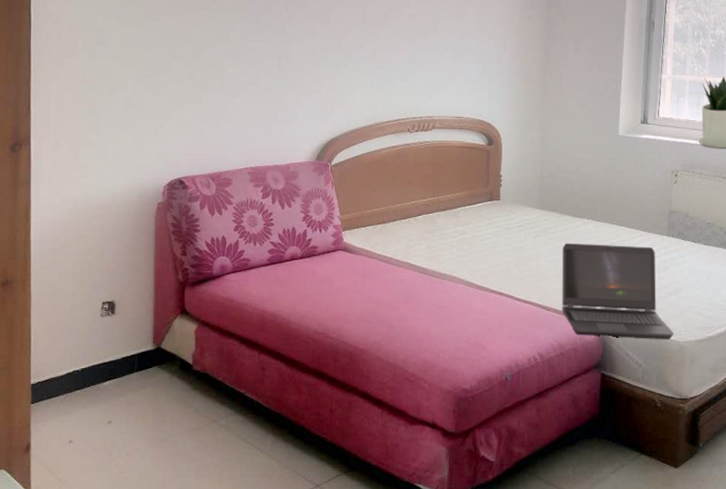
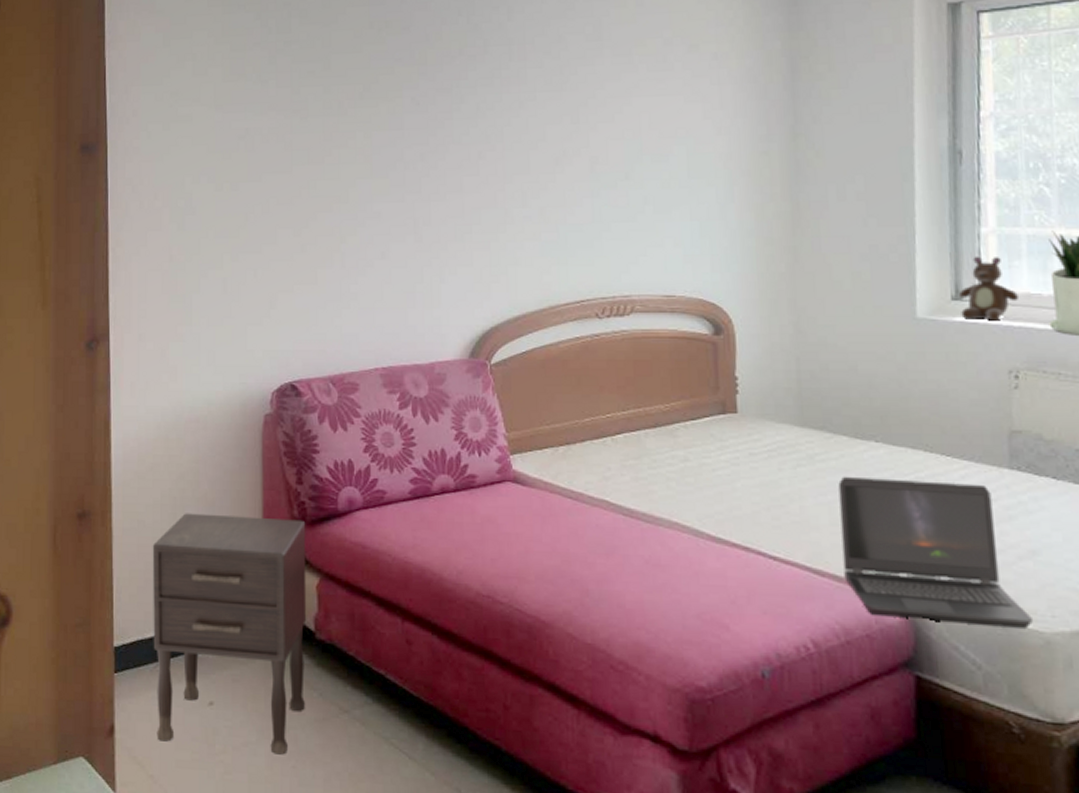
nightstand: none [63,279,188,456] -> present [152,513,307,755]
teddy bear: none [645,94,681,138] -> present [958,256,1018,321]

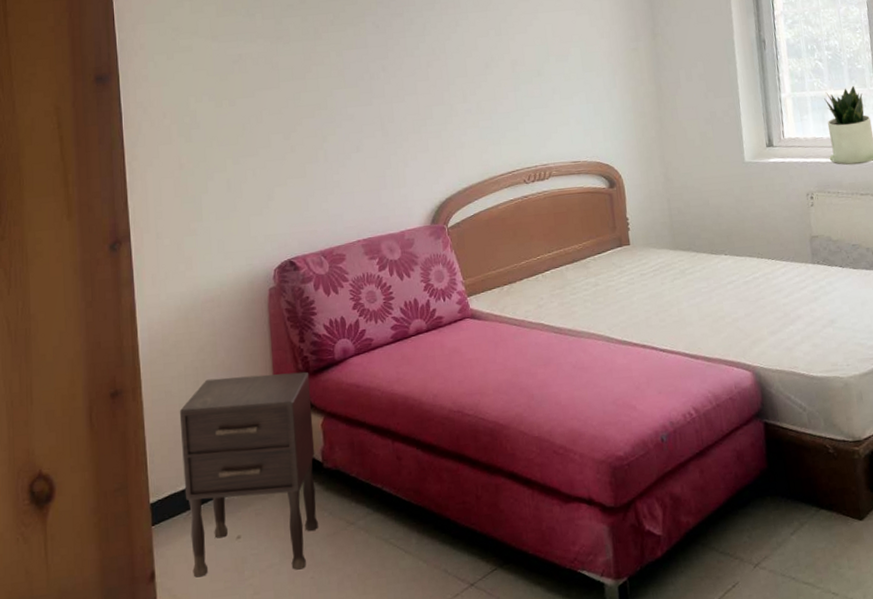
laptop computer: present [838,476,1033,630] -> none [702,277,835,383]
teddy bear: present [958,256,1018,321] -> none [770,113,809,160]

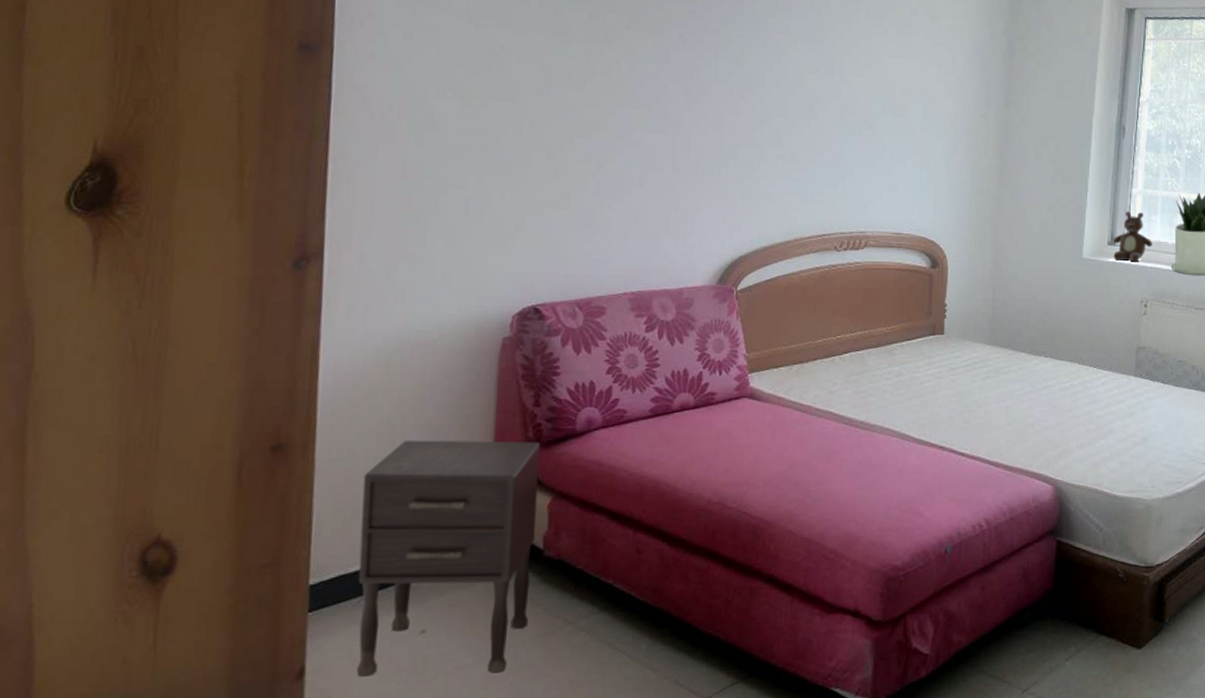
teddy bear: none [770,113,809,160] -> present [1112,211,1152,262]

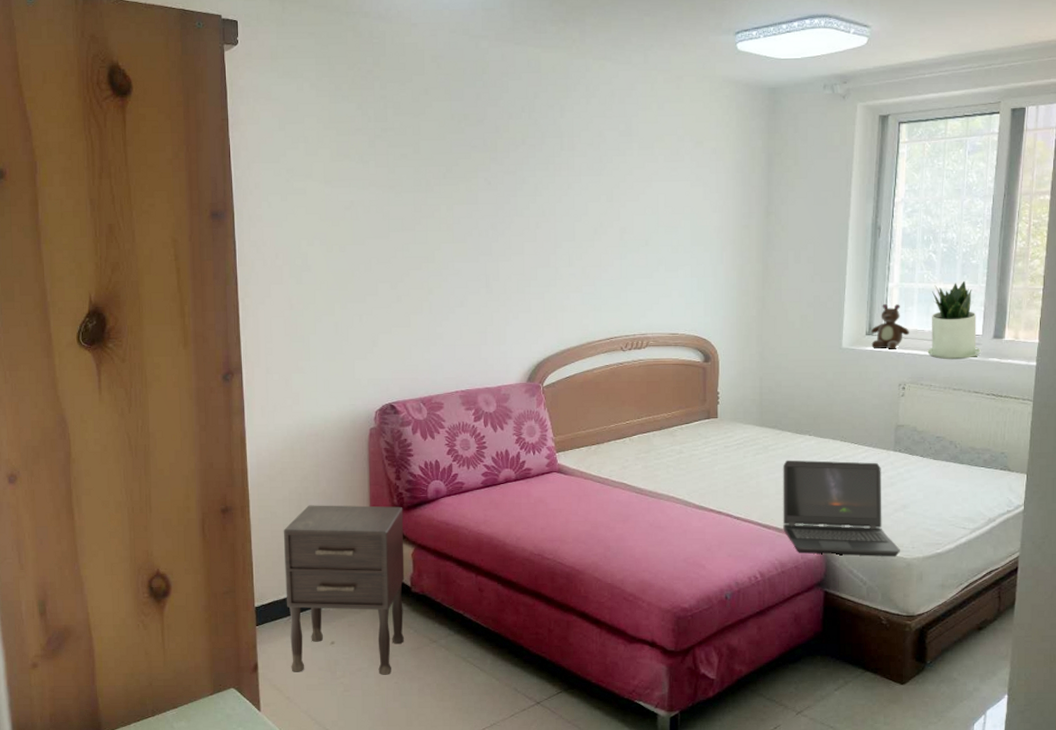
laptop computer: none [1013,385,1139,499] -> present [783,460,900,557]

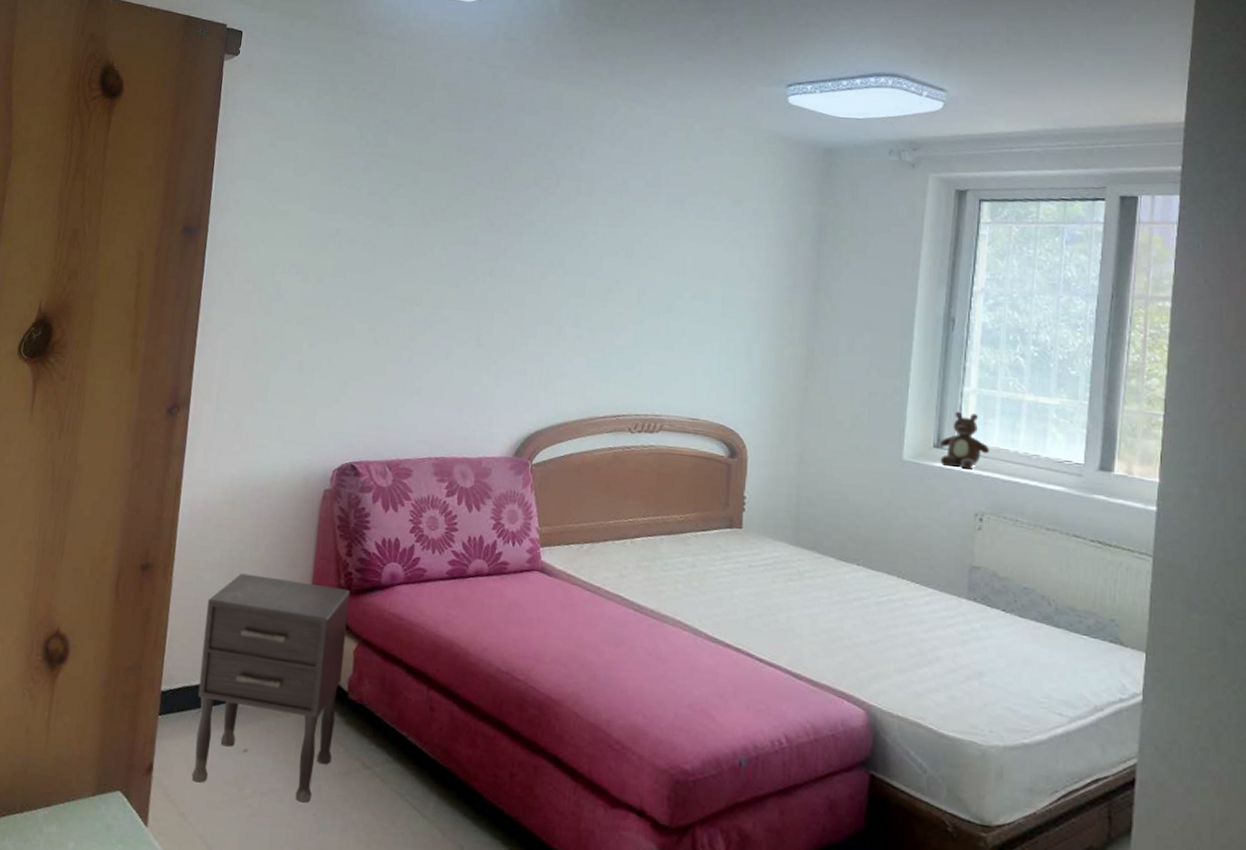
laptop computer: present [783,460,900,557] -> none [819,592,973,741]
planter: present [927,280,981,360] -> none [1012,394,1083,493]

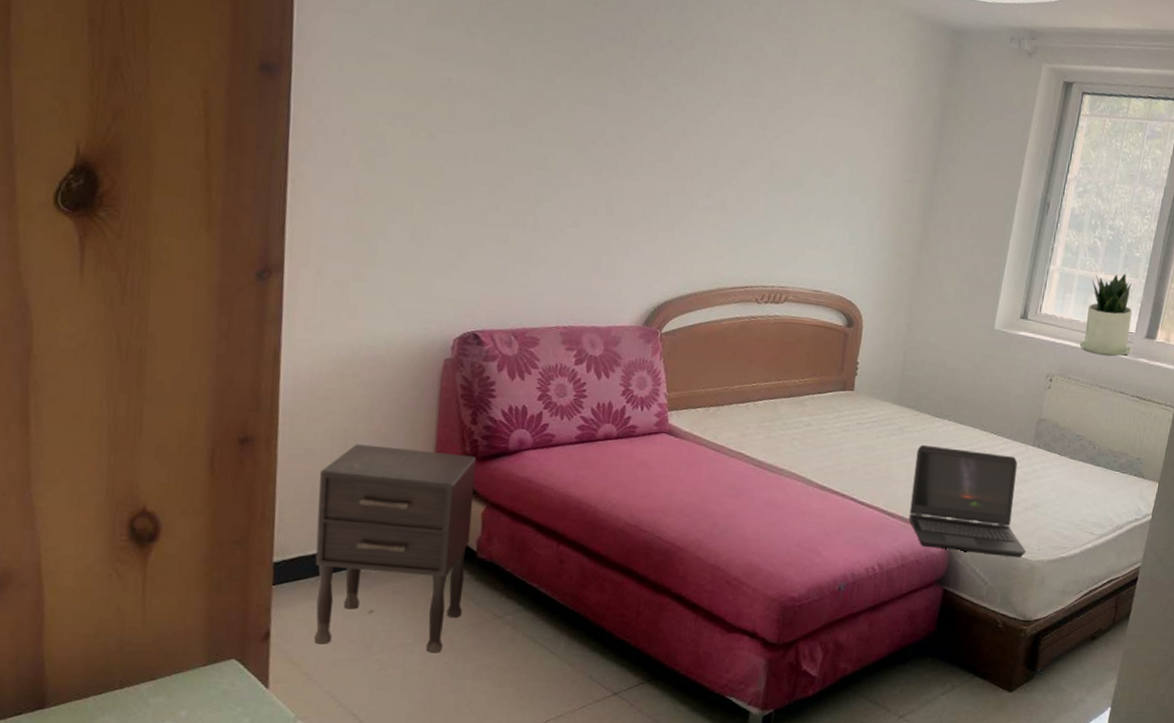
laptop computer: none [819,592,973,741] -> present [909,444,1026,558]
teddy bear: present [939,411,989,470] -> none [1024,286,1064,338]
planter: none [1012,394,1083,493] -> present [1079,273,1133,357]

